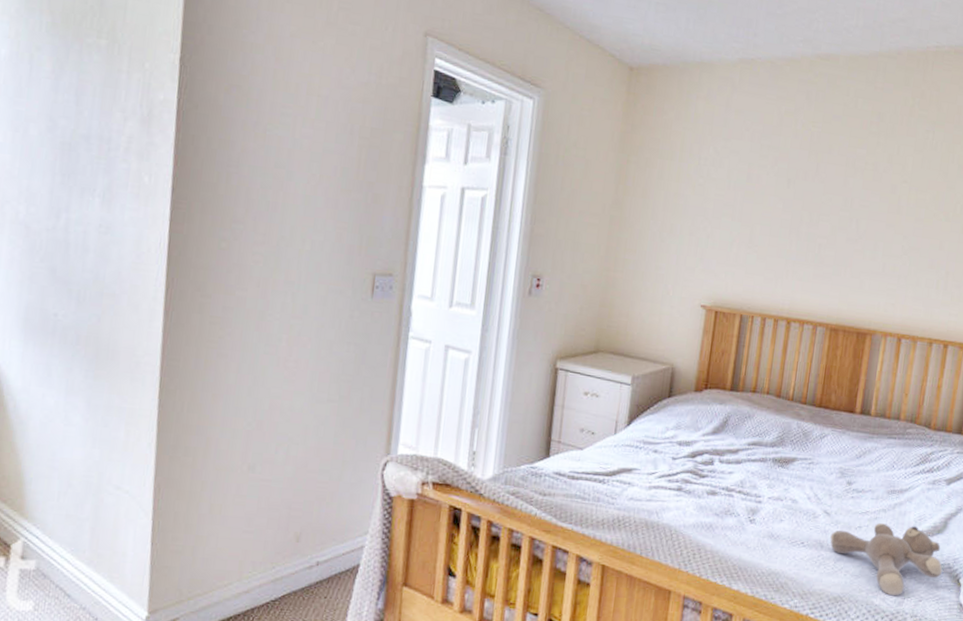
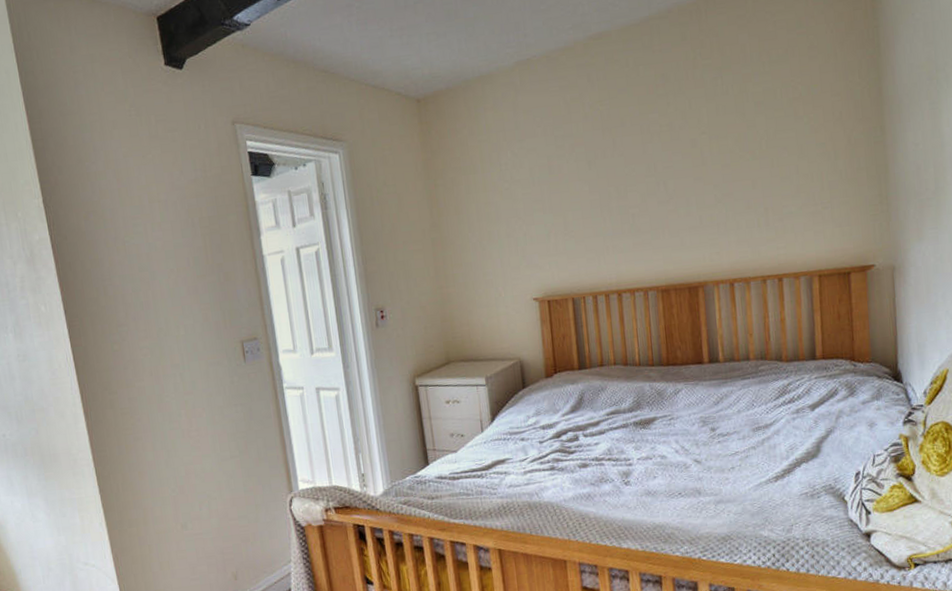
stuffed bear: present [830,522,943,596] -> none [705,456,825,526]

